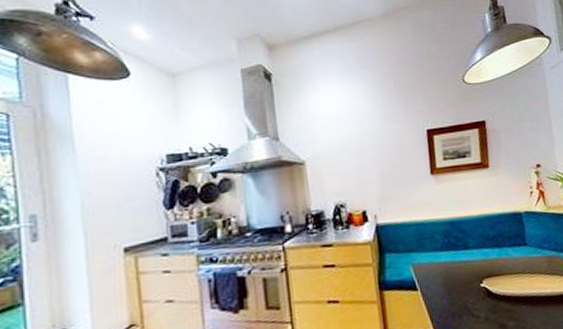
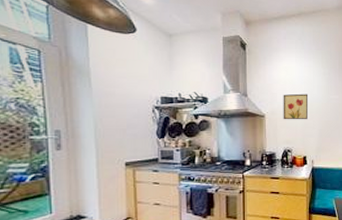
wall art: none [326,127,362,166] -> present [283,93,309,120]

